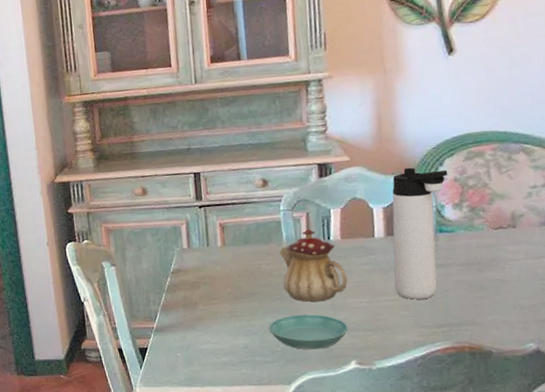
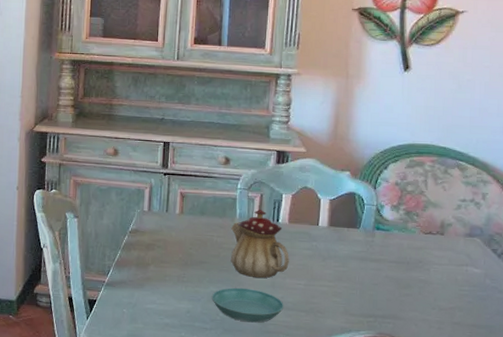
thermos bottle: present [392,167,448,300] -> none [330,166,391,289]

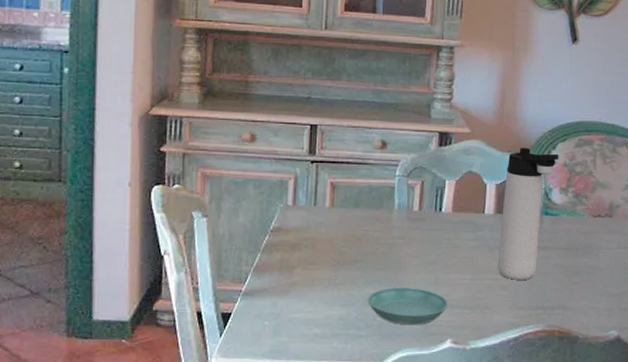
teapot: present [230,210,289,278] -> none [388,199,453,274]
thermos bottle: none [330,166,391,289] -> present [497,147,559,280]

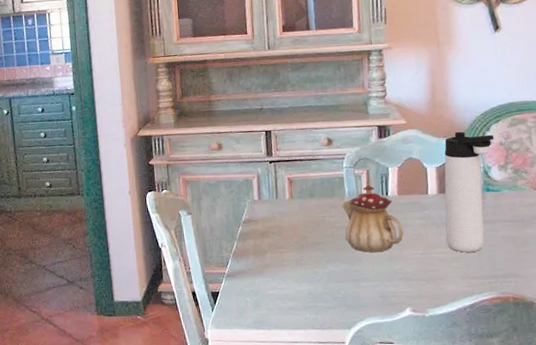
saucer: present [368,287,448,325] -> none [331,263,404,297]
teapot: none [388,199,453,274] -> present [342,185,404,252]

